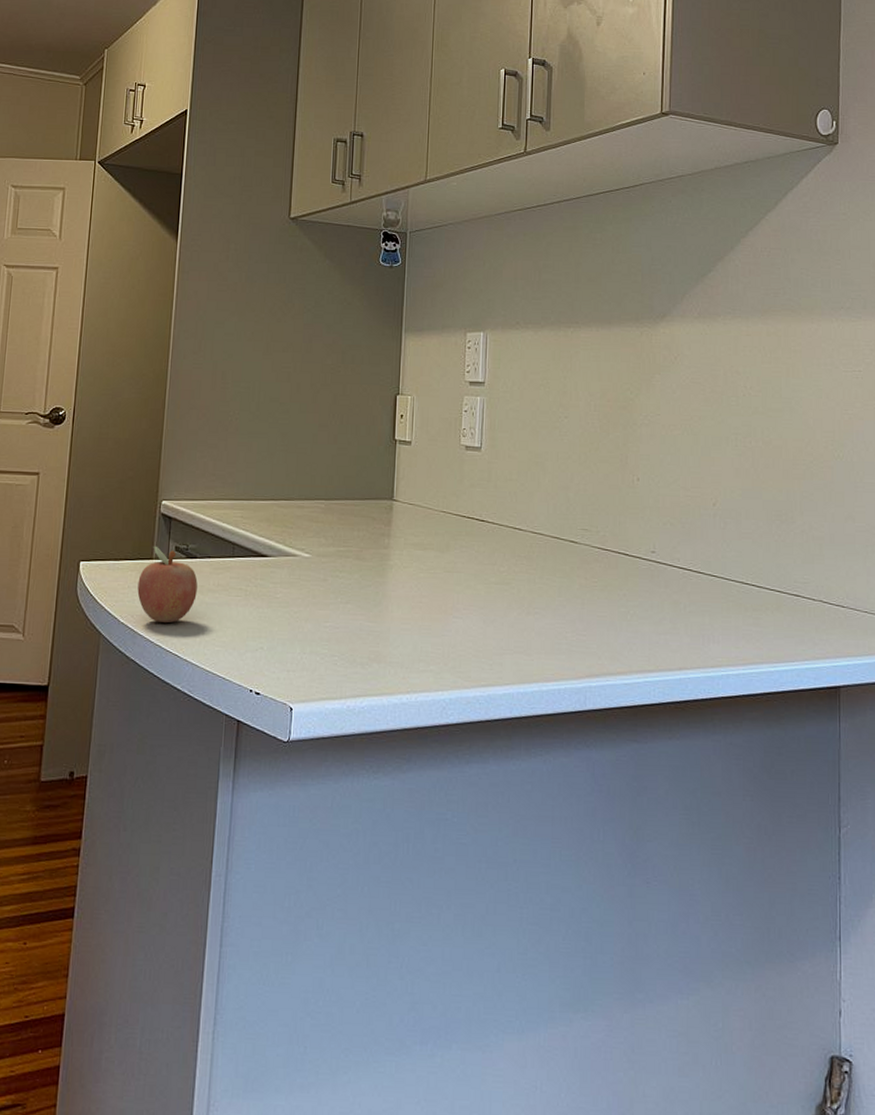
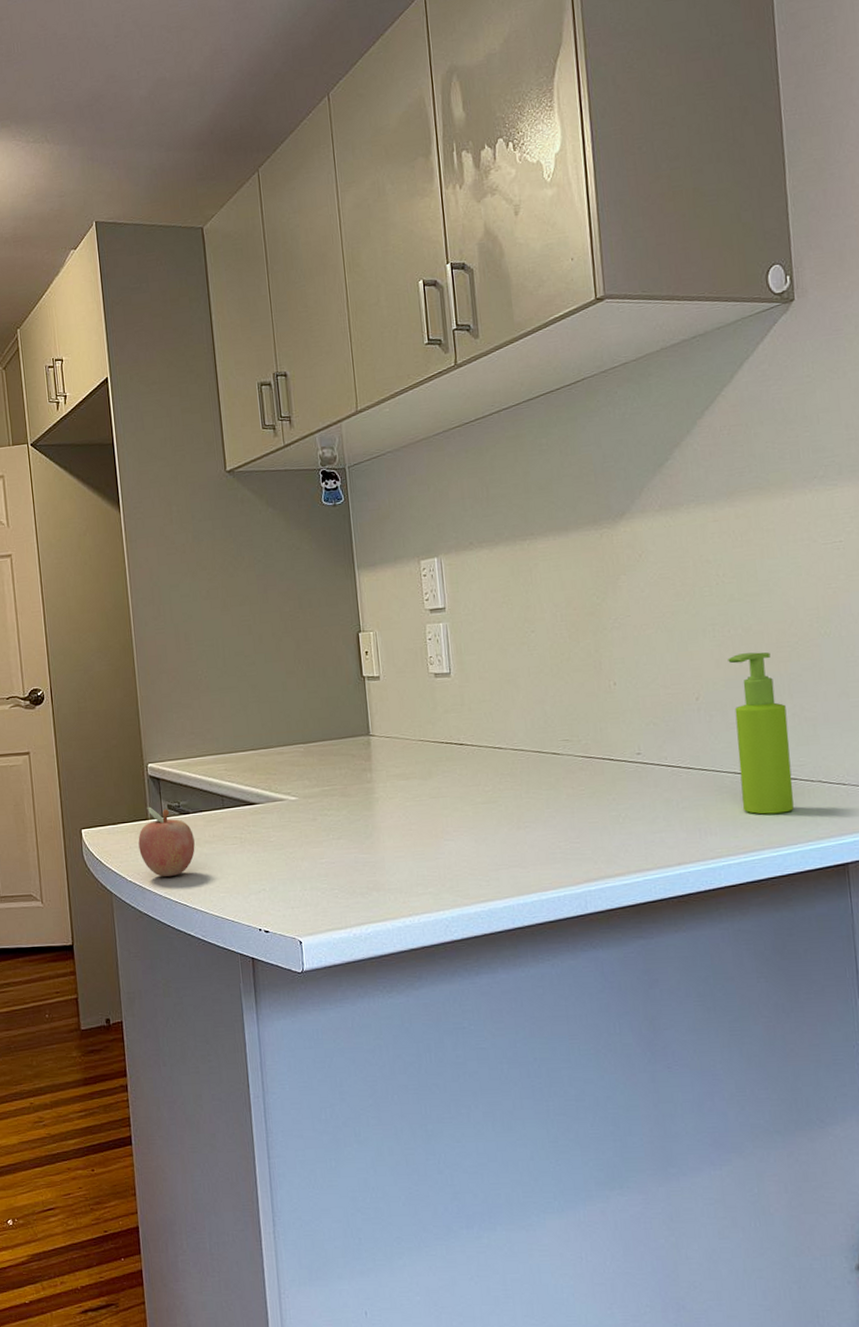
soap dispenser: none [746,466,796,629] -> present [728,652,794,815]

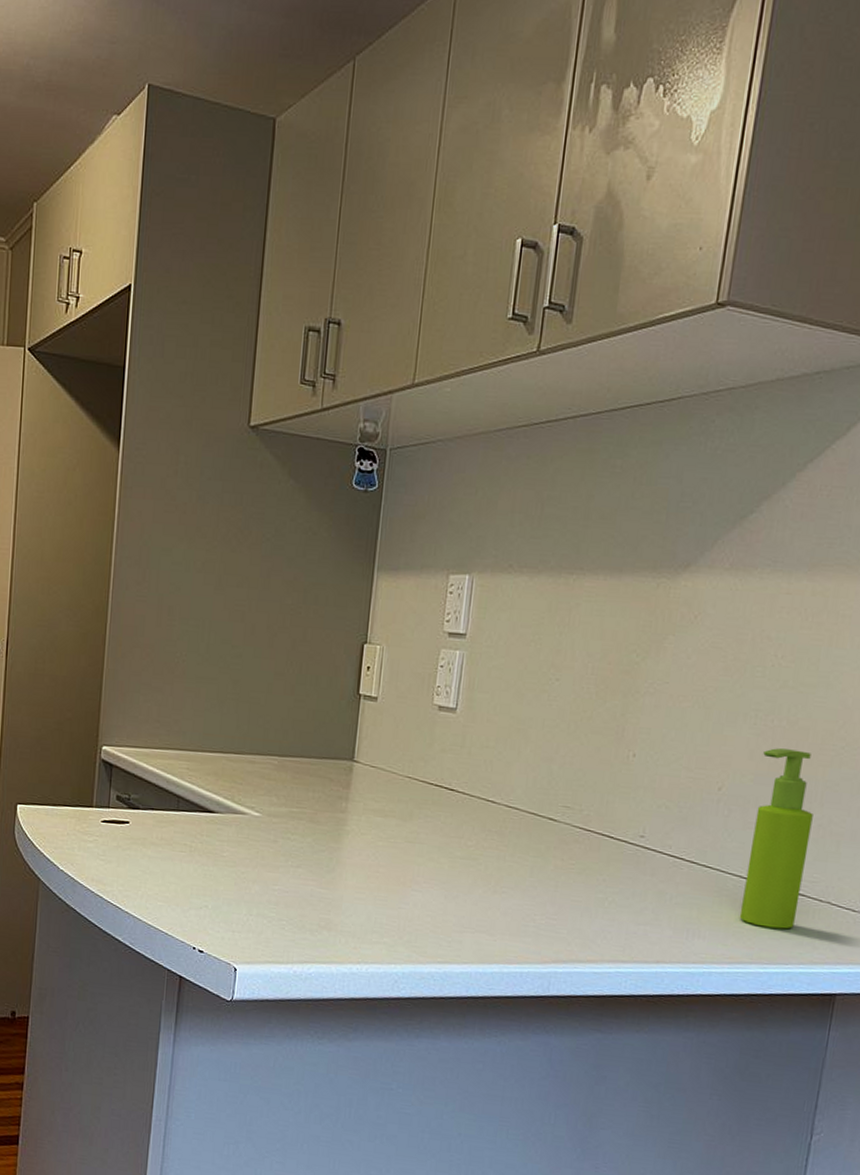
fruit: present [138,806,195,877] -> none [77,793,140,874]

